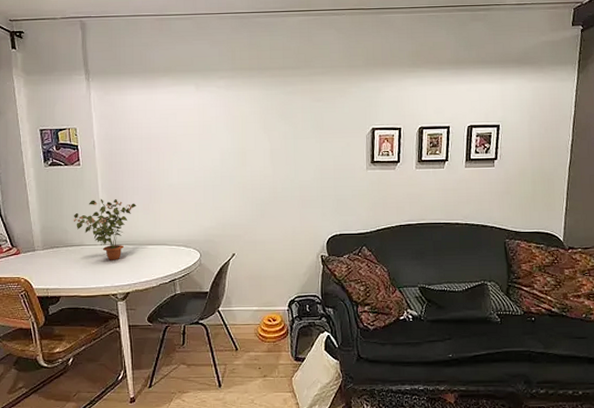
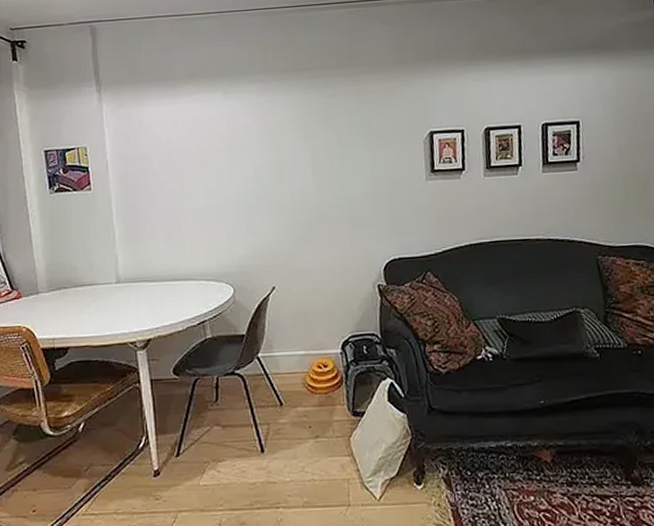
potted plant: present [73,198,136,260] -> none [83,228,157,301]

